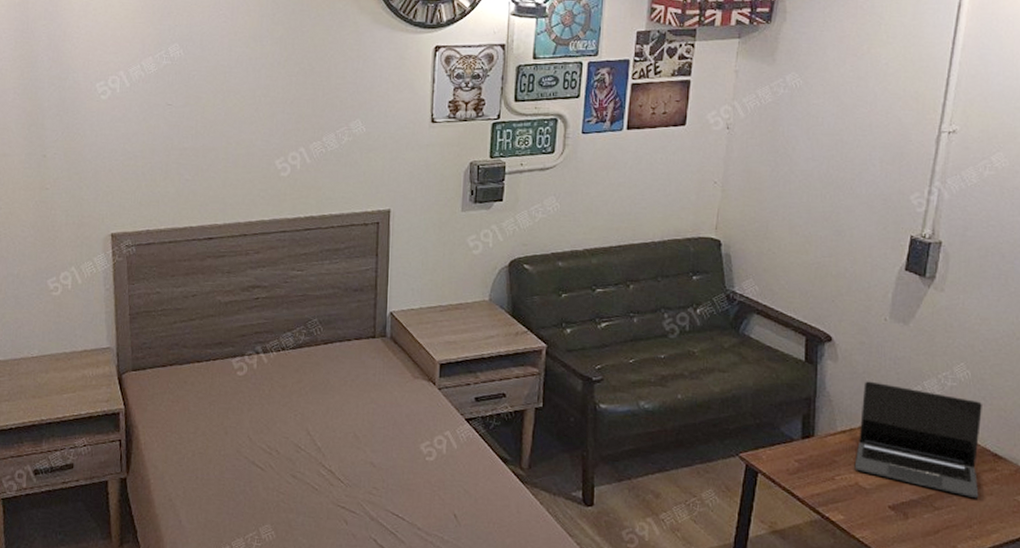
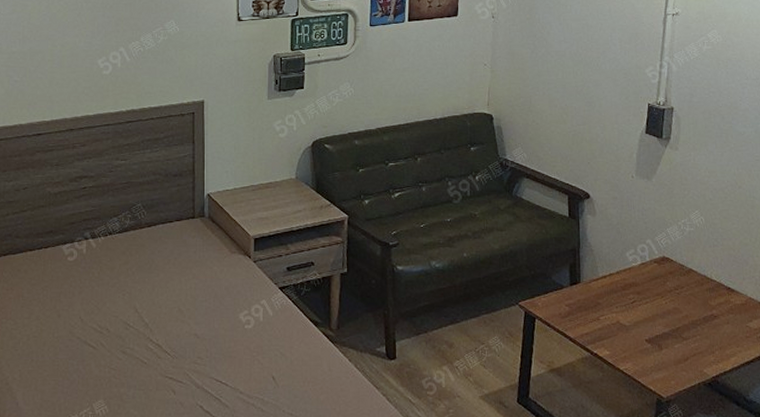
laptop: present [854,381,982,499] -> none [615,231,718,328]

